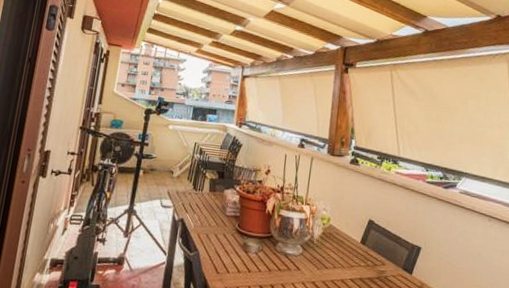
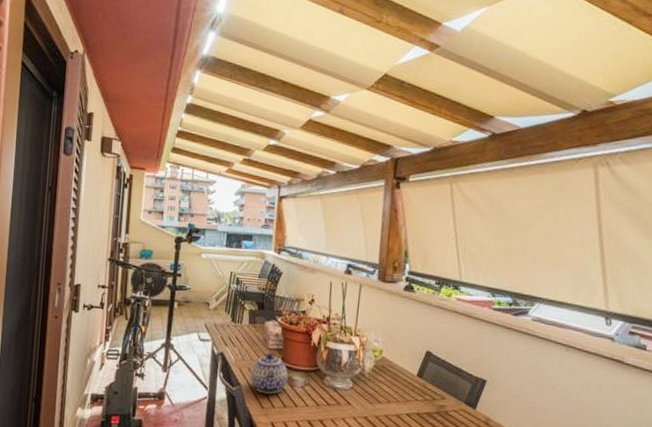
teapot: none [208,219,243,260] -> present [250,352,288,394]

